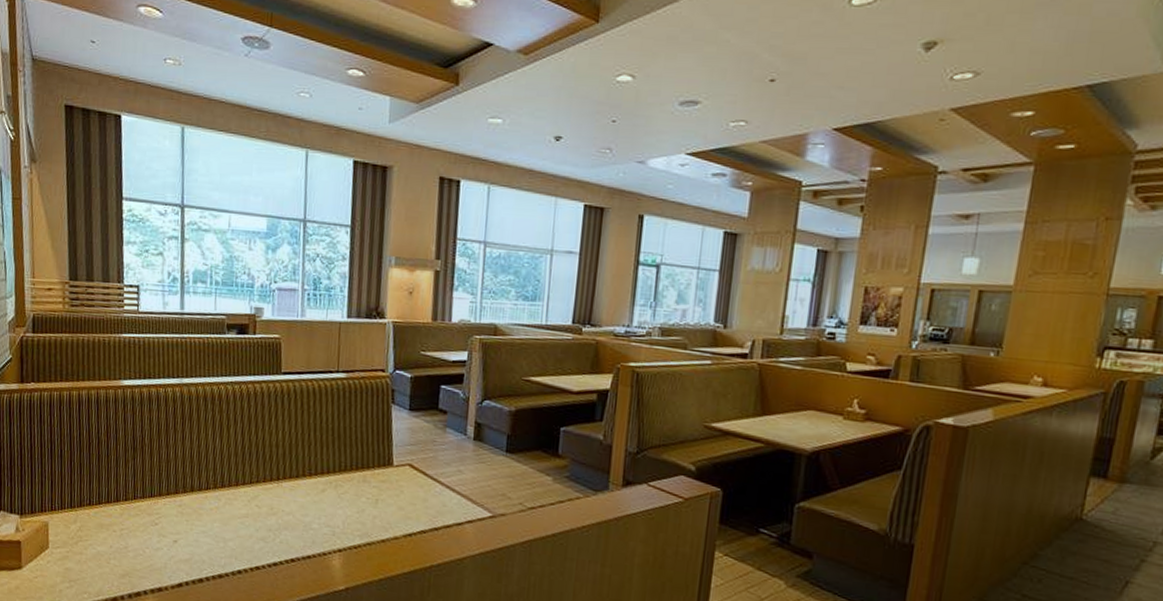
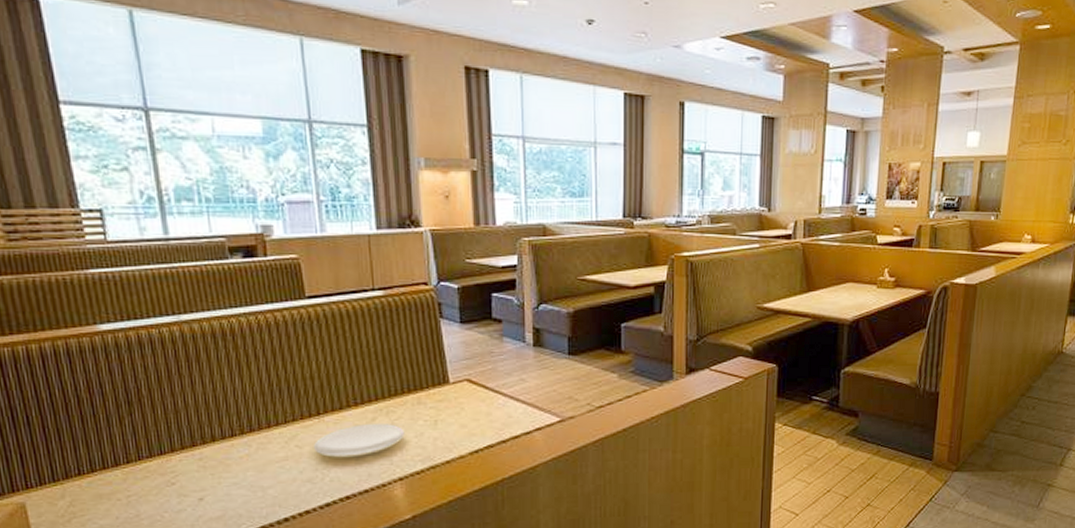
plate: none [269,493,349,524] -> present [313,423,405,458]

